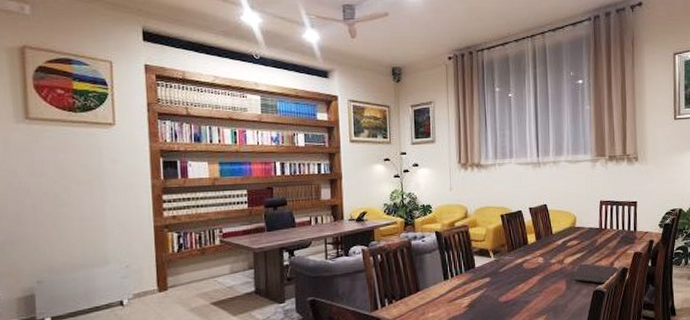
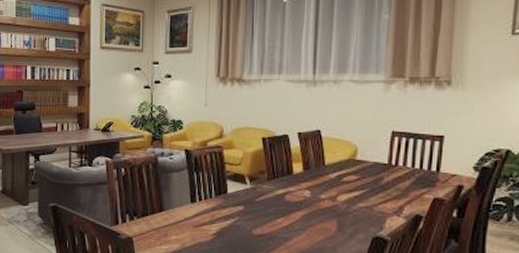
notebook: present [573,263,618,285] -> none [347,202,409,233]

